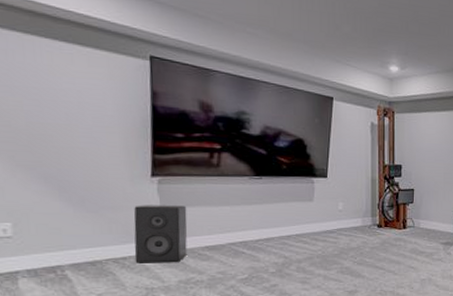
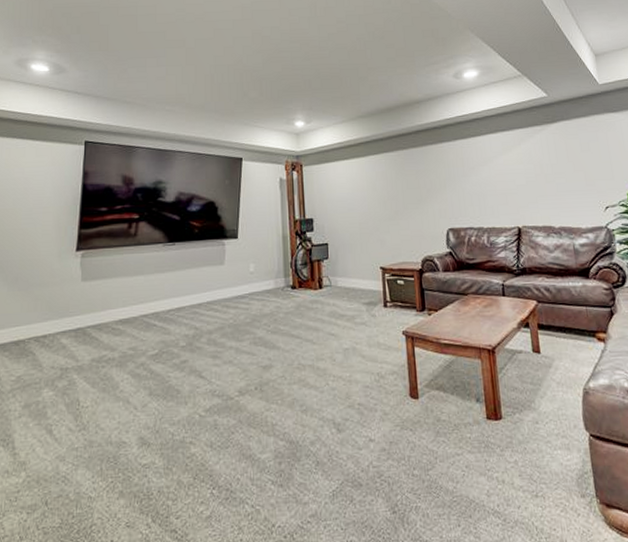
bookshelf speaker: present [134,205,188,263] -> none [54,278,105,341]

